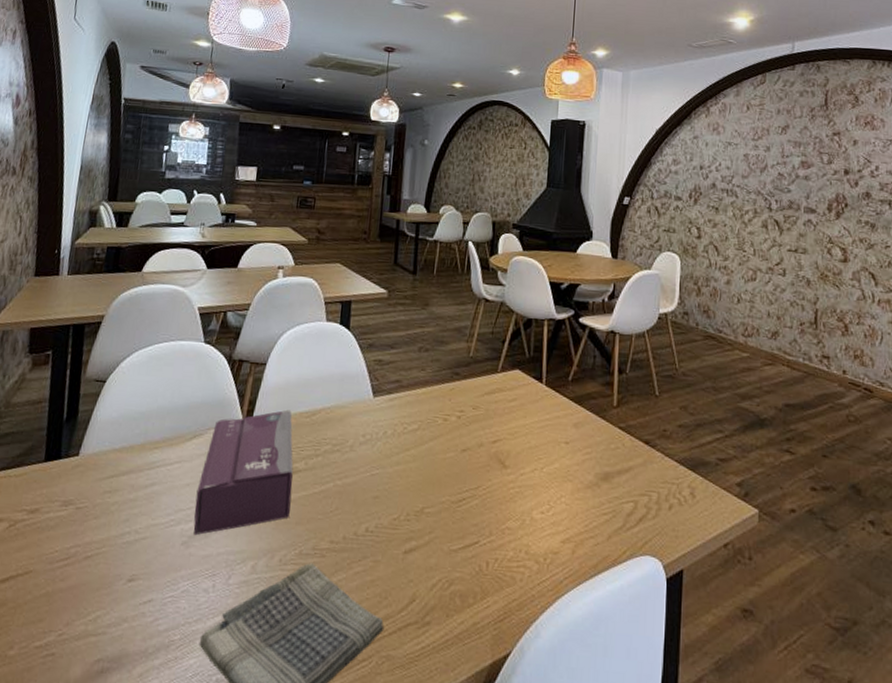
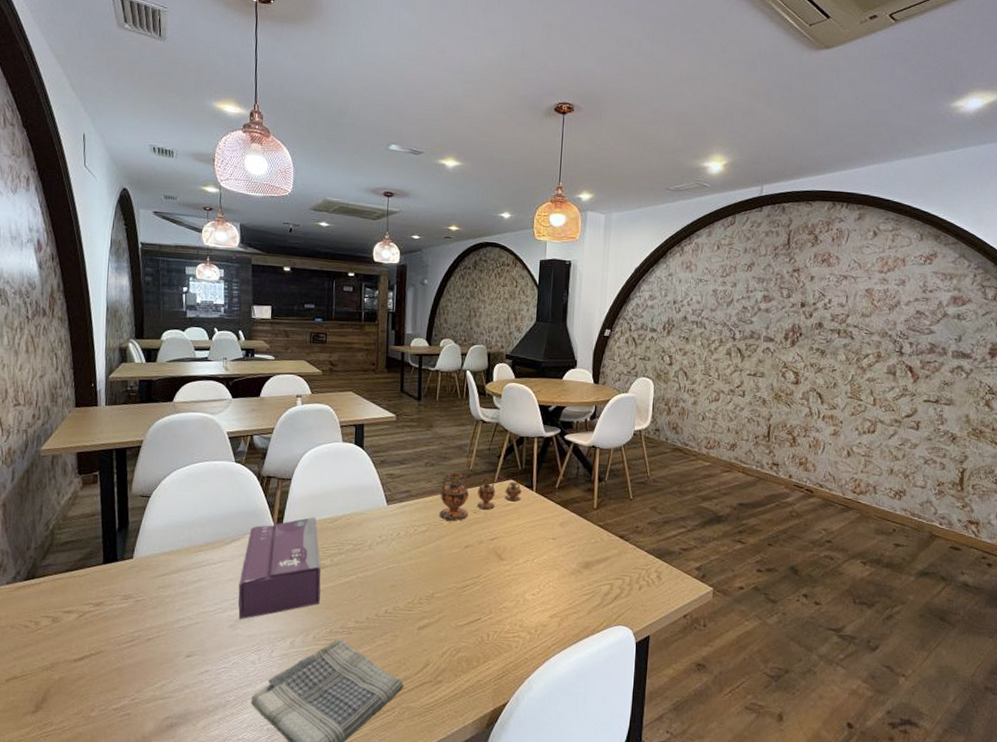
vase: none [432,359,529,418] -> present [439,472,522,521]

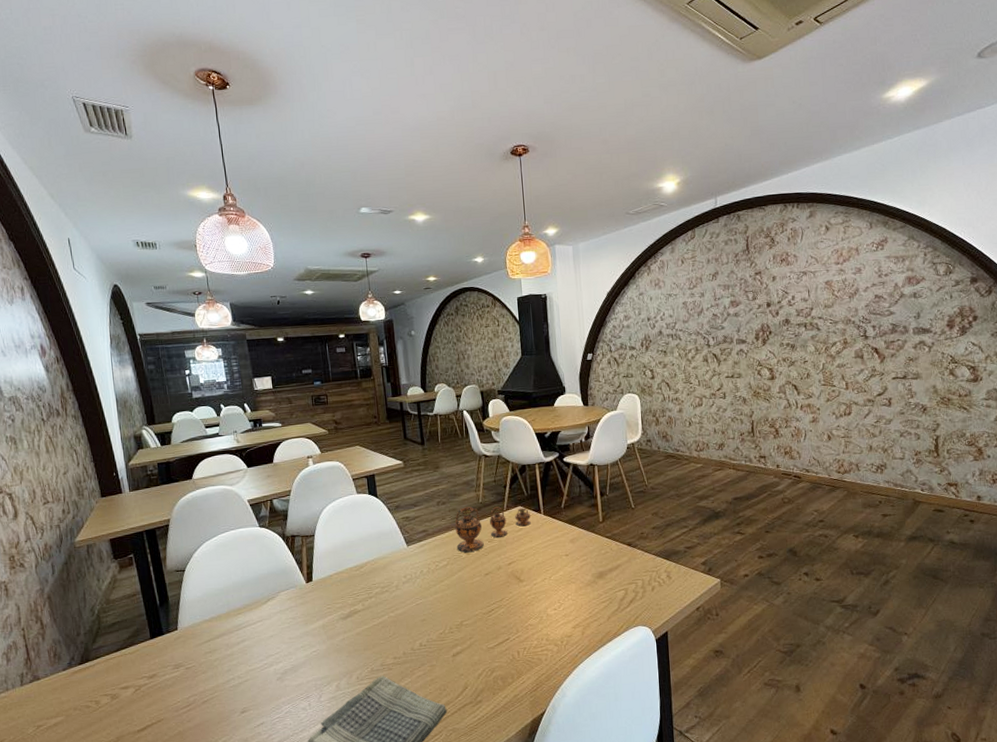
tissue box: present [238,517,321,620] -> none [280,567,358,672]

